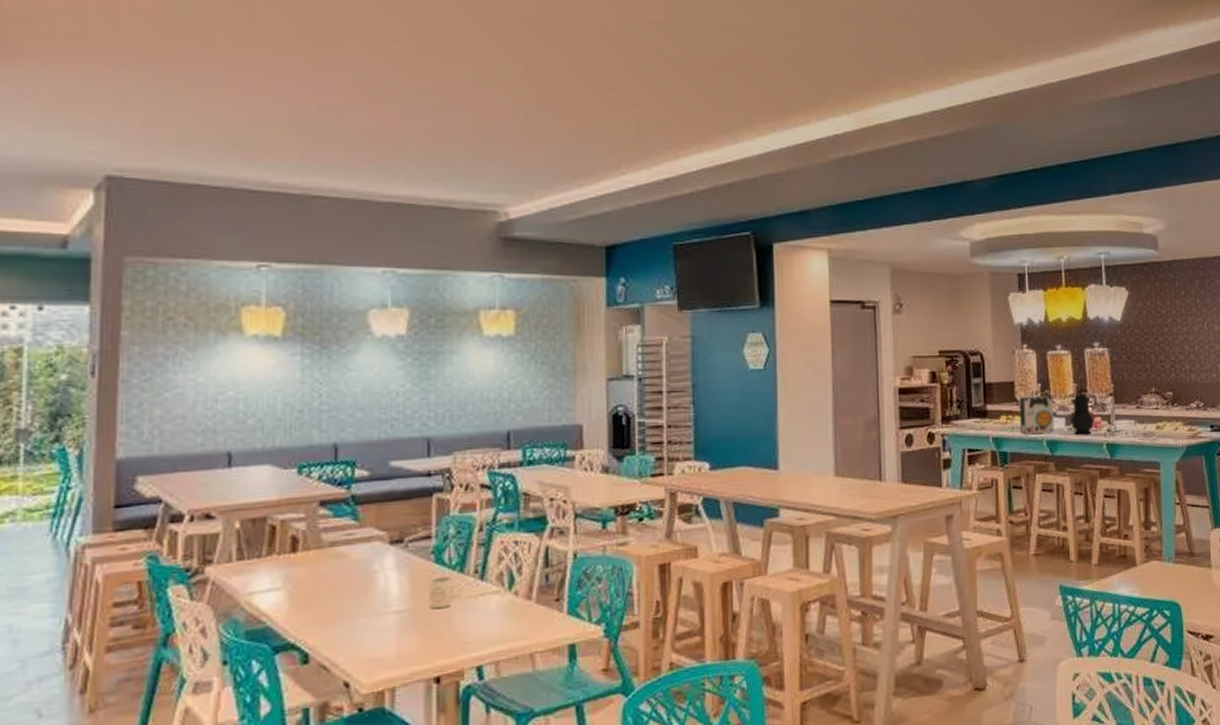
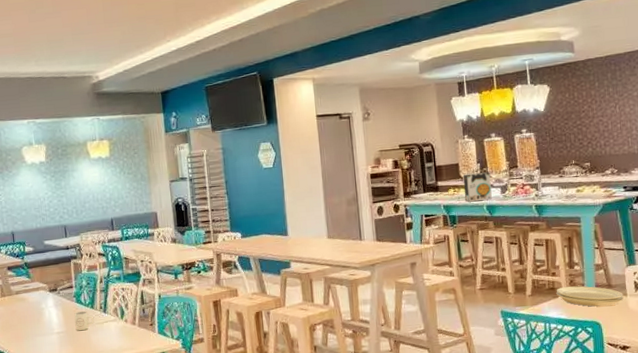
coffeepot: present [1070,386,1096,436] -> none [504,164,526,201]
plate: none [1128,553,1208,582] -> present [556,286,624,307]

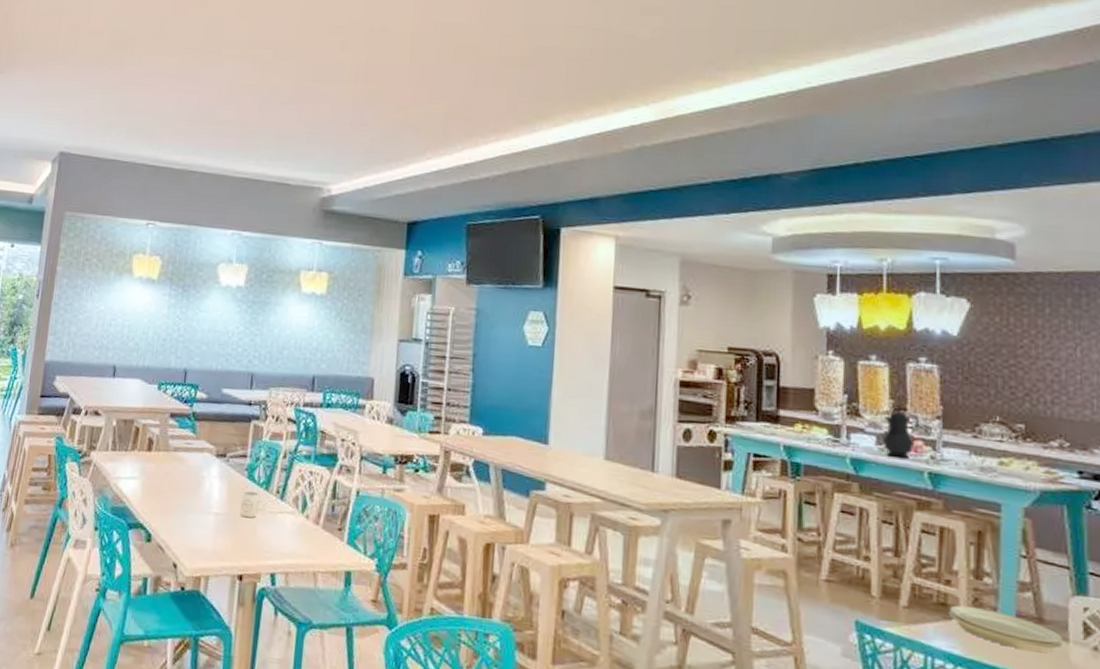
cereal box: present [463,172,492,202] -> none [817,406,862,452]
coffeepot: none [504,164,526,201] -> present [883,404,918,460]

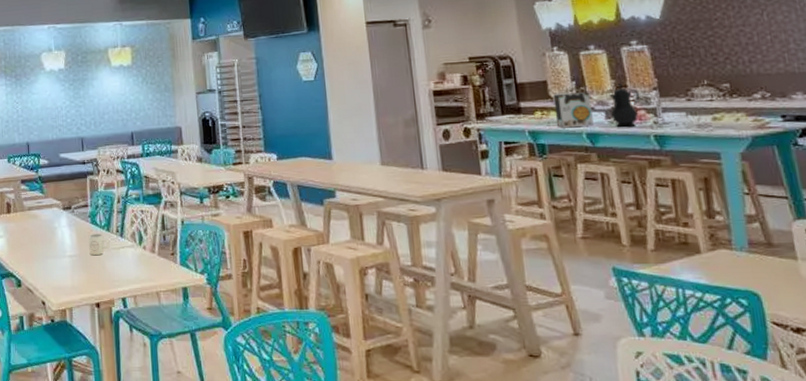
cereal box: none [817,406,862,452] -> present [553,92,594,128]
plate: present [949,605,1063,653] -> none [690,242,793,272]

